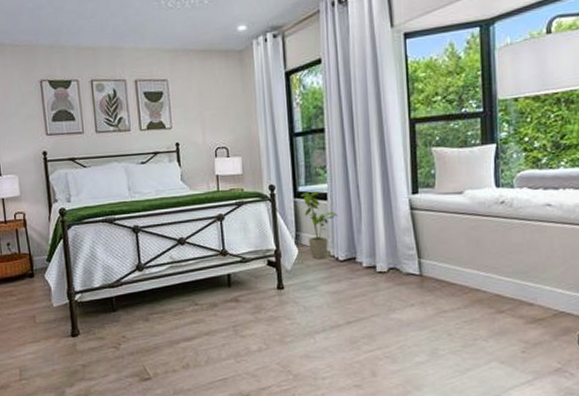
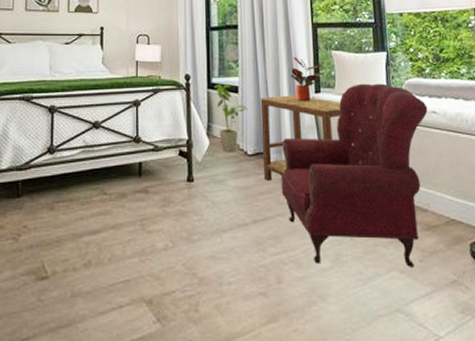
side table: none [351,198,442,285] -> present [260,95,342,181]
armchair: none [375,178,542,358] -> present [281,83,428,267]
potted plant: none [384,157,423,205] -> present [290,57,324,102]

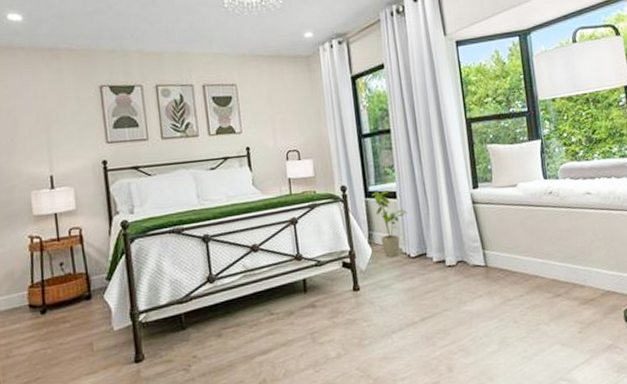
side table: present [260,95,342,181] -> none [419,193,500,280]
armchair: present [281,83,428,267] -> none [443,171,583,349]
potted plant: present [290,57,324,102] -> none [447,155,481,199]

